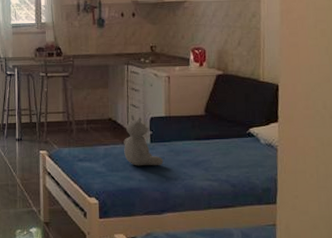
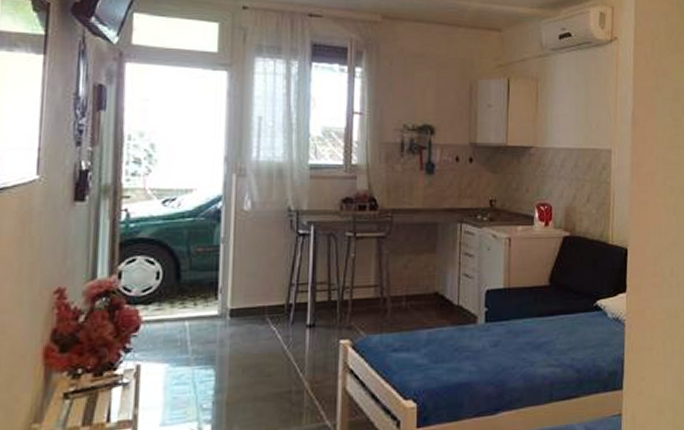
teddy bear: present [124,114,164,166] -> none [452,286,500,354]

